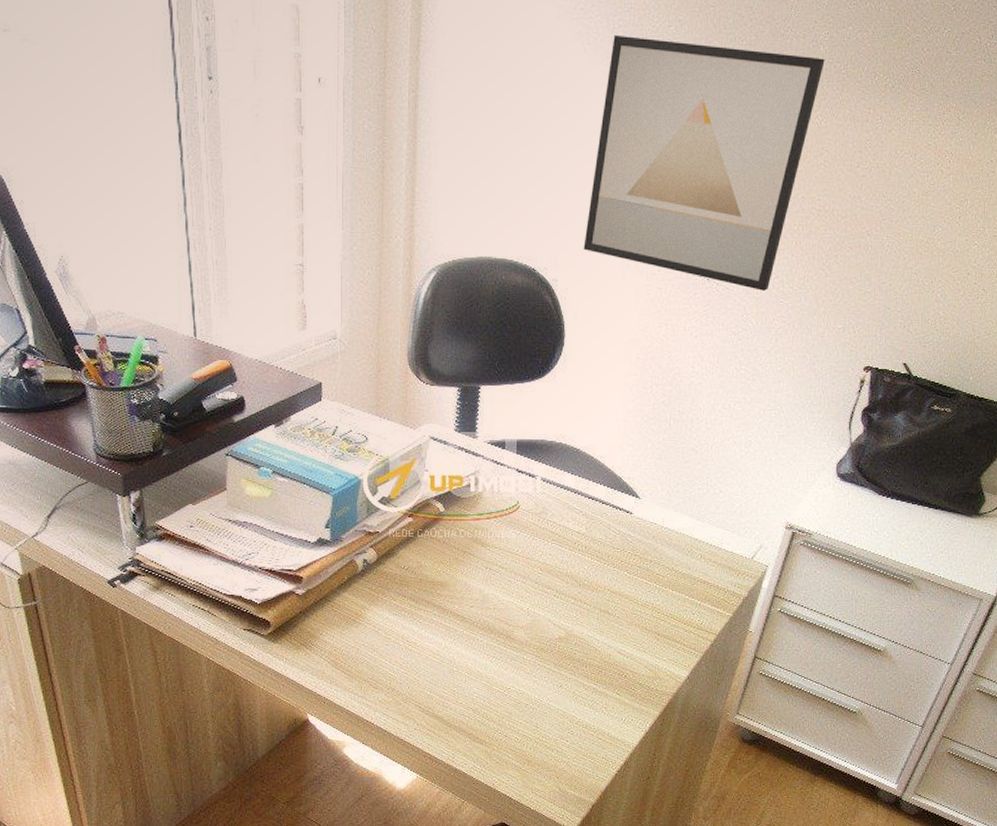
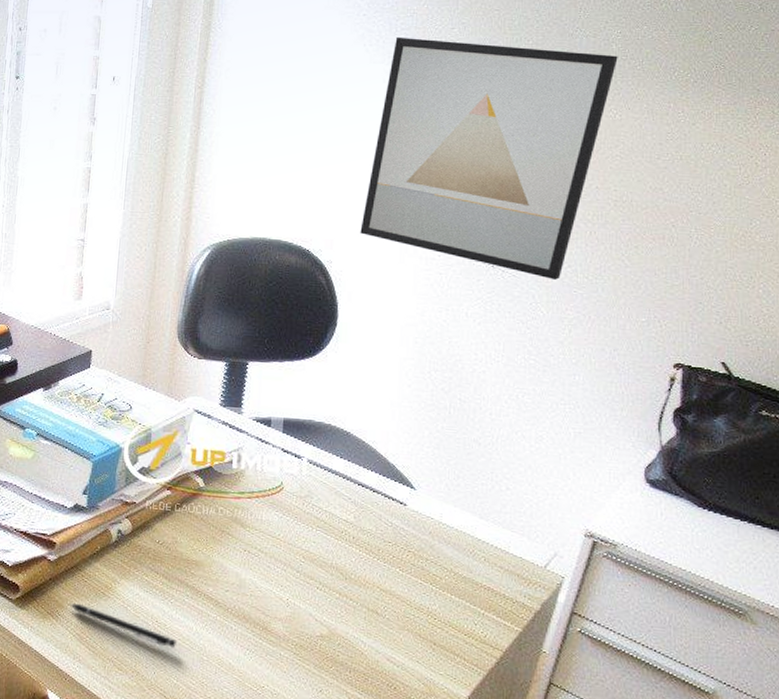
pen: none [322,633,427,663] -> present [70,603,176,648]

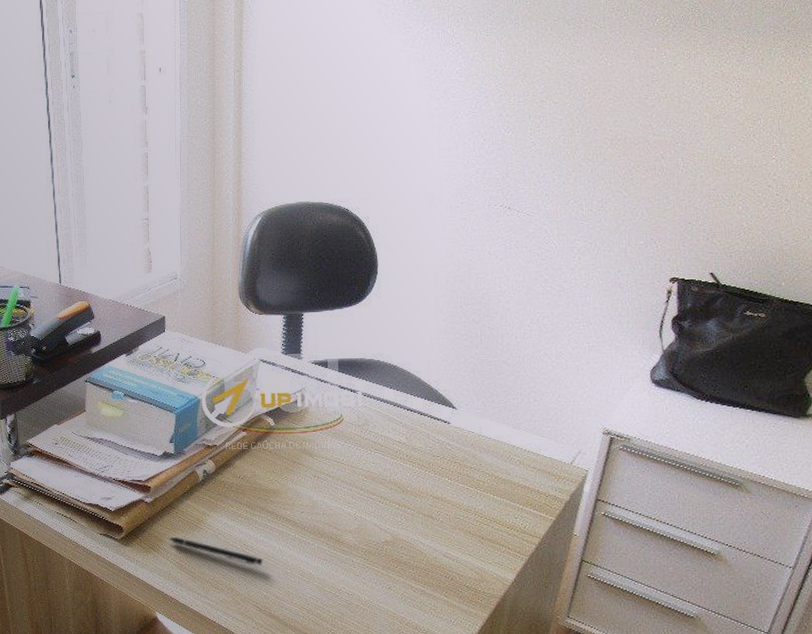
wall art: present [360,36,618,280] -> none [391,8,606,215]

